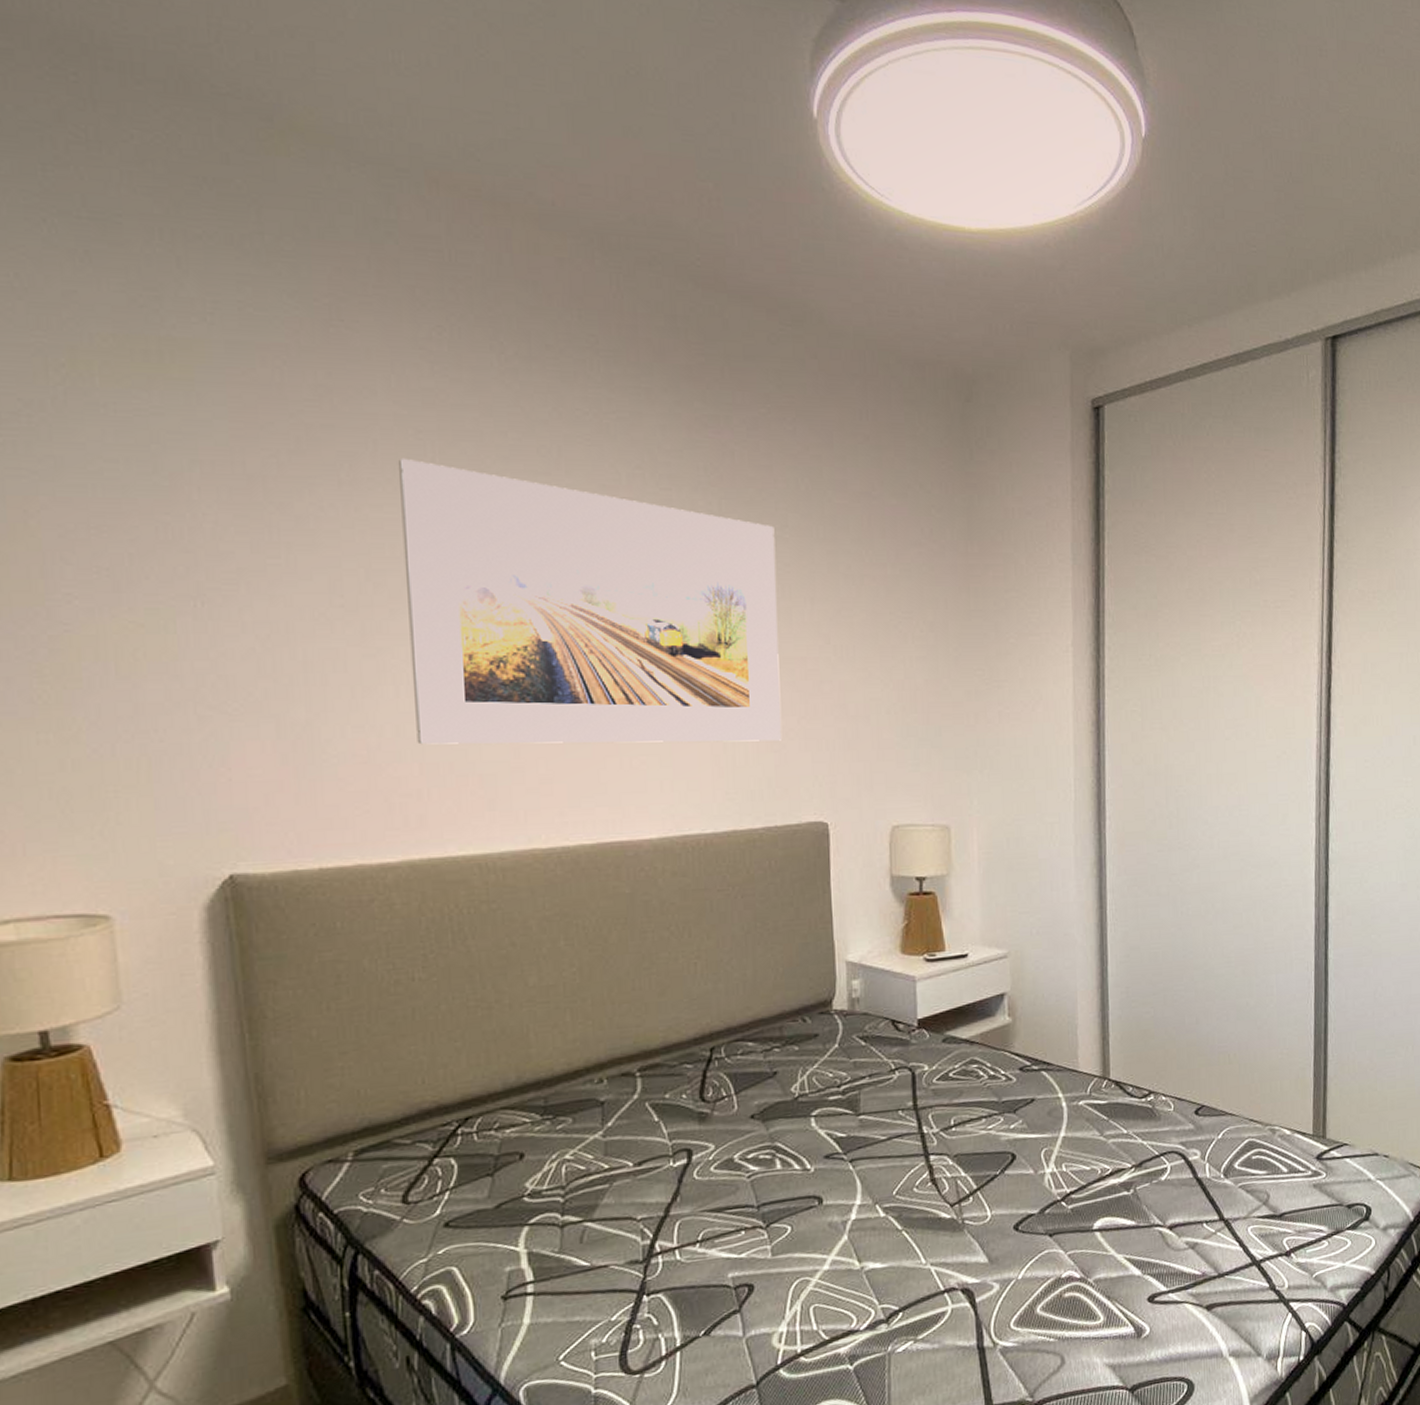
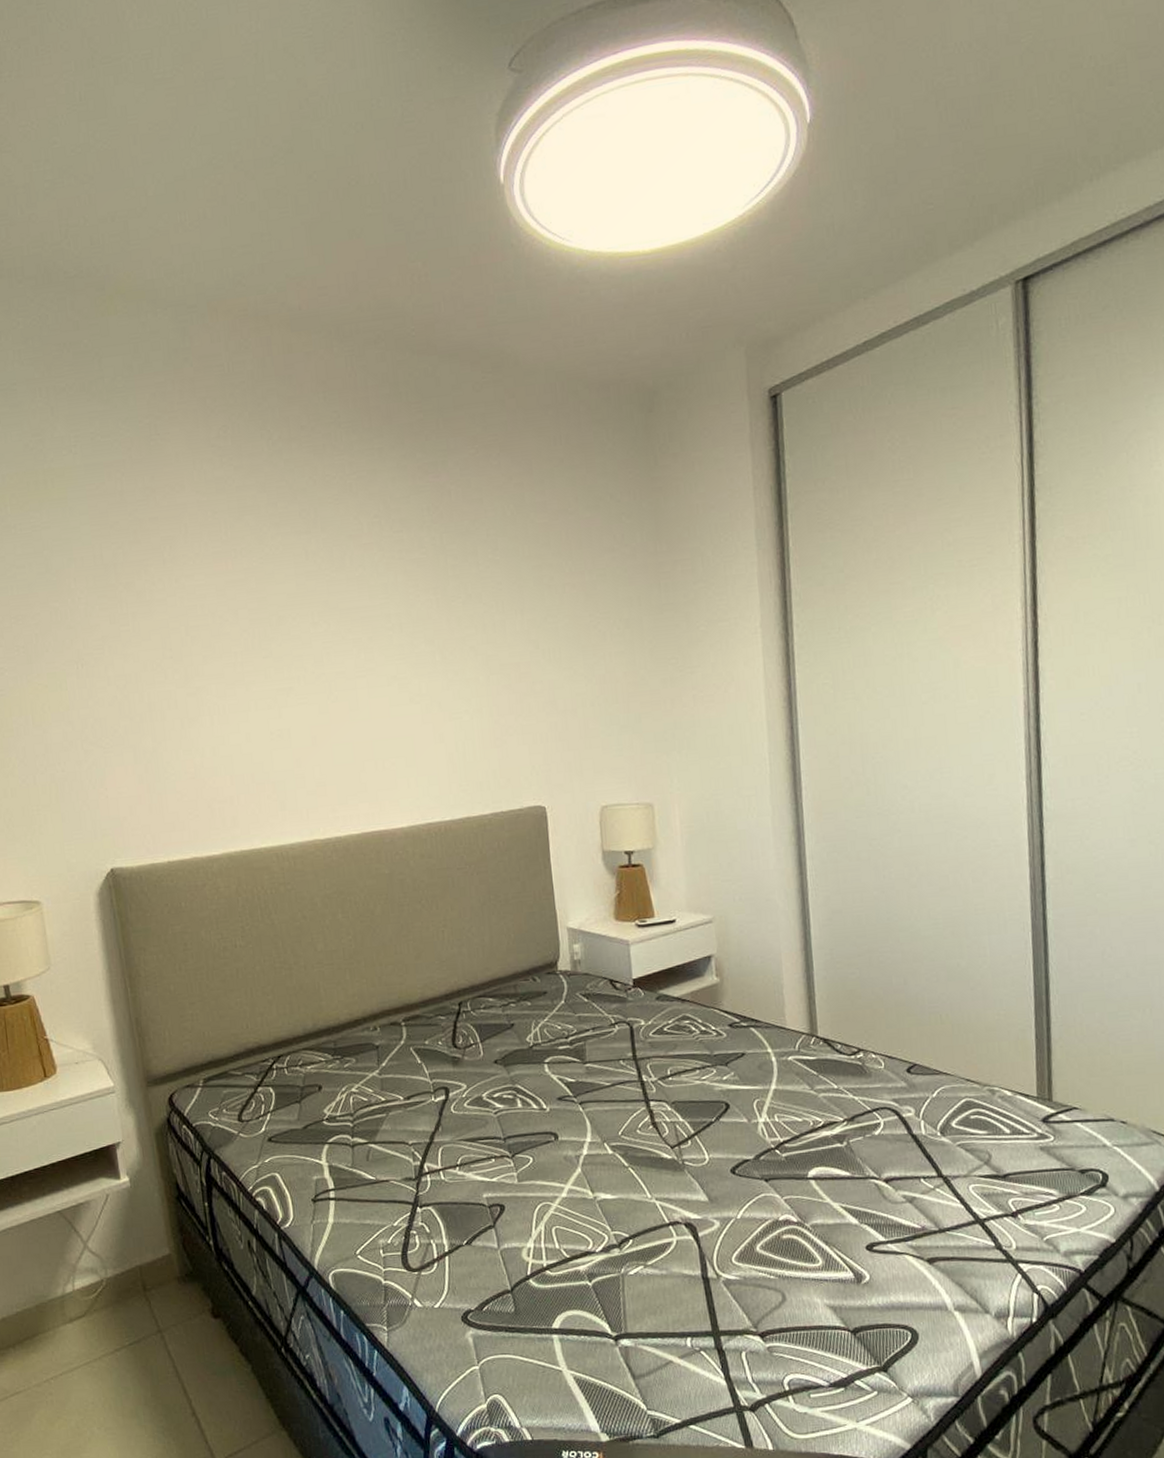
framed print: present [397,457,782,745] -> none [202,535,503,761]

